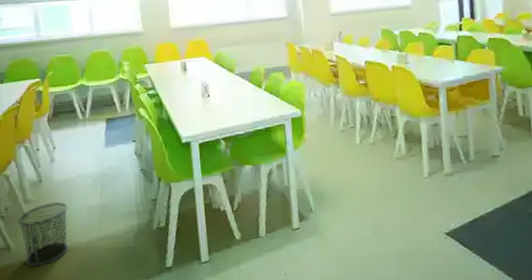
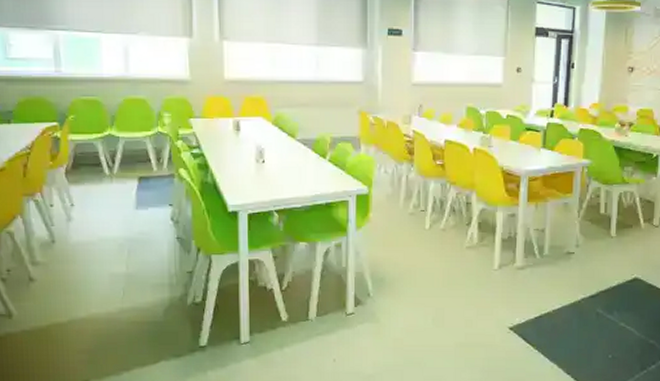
waste bin: present [17,201,69,267] -> none [22,266,86,337]

